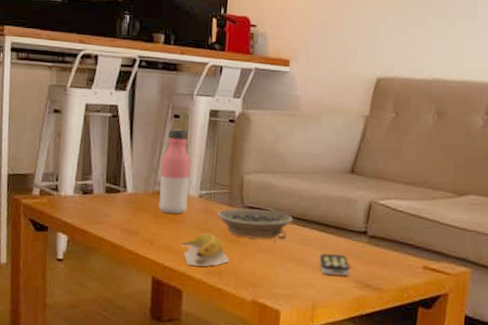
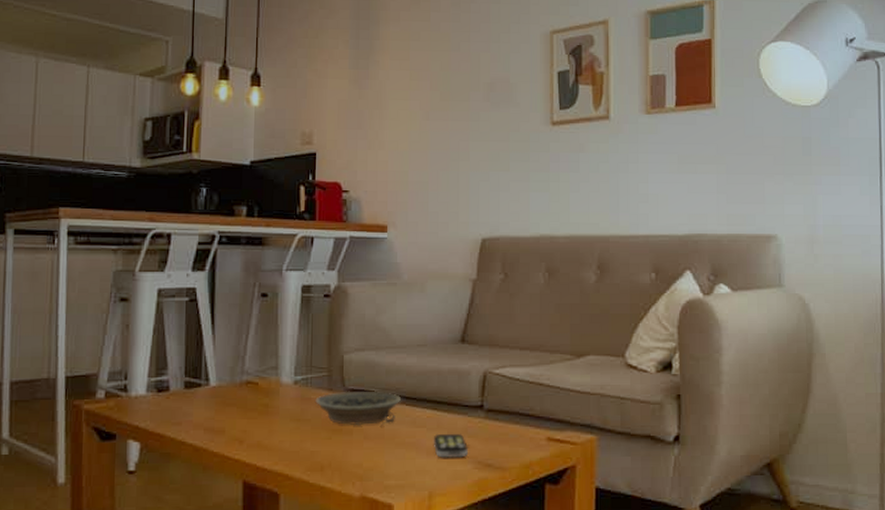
water bottle: present [158,128,192,215] -> none [247,308,283,406]
banana: present [181,233,230,267] -> none [276,424,333,463]

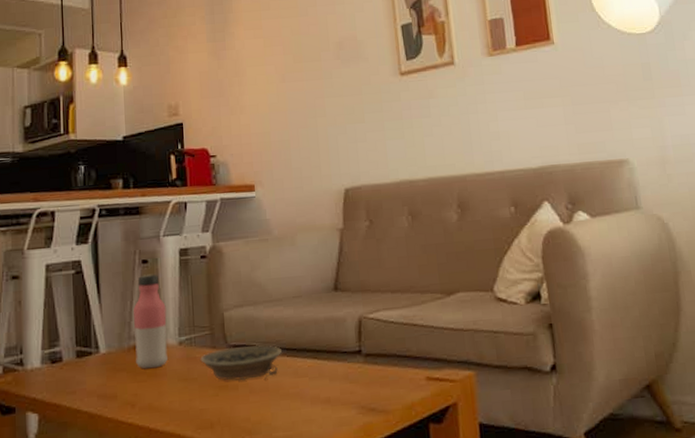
water bottle: none [247,308,283,406] -> present [134,274,169,369]
remote control: present [433,433,469,458] -> none [316,379,351,406]

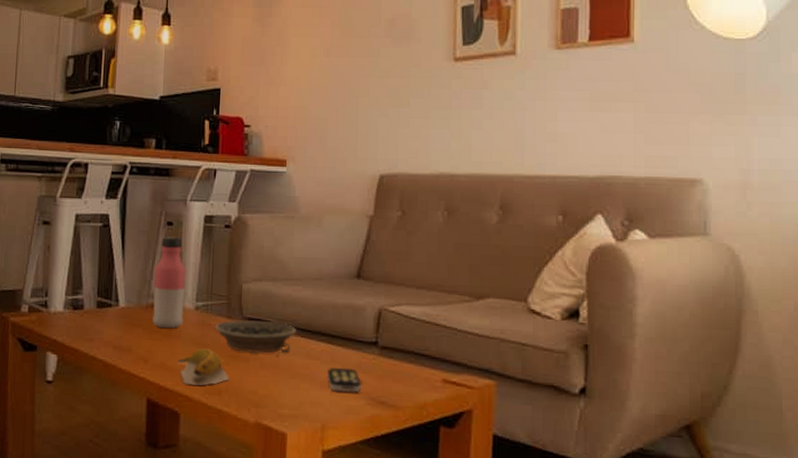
banana: none [166,382,221,423] -> present [178,348,230,386]
remote control: none [316,379,351,406] -> present [327,367,363,393]

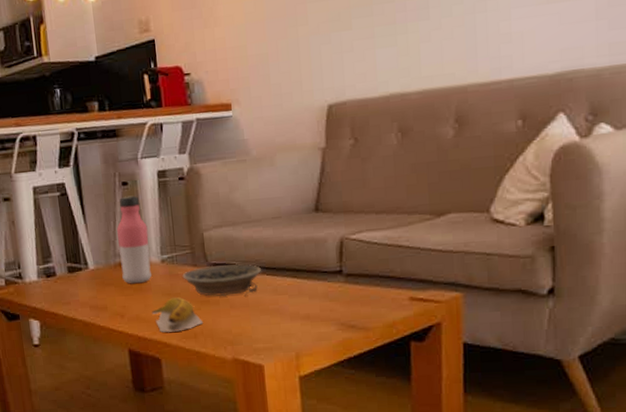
remote control: present [327,367,363,393] -> none [295,298,331,322]

